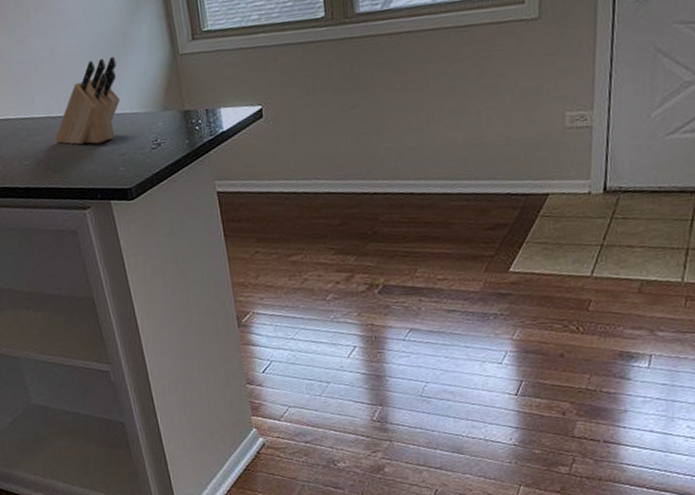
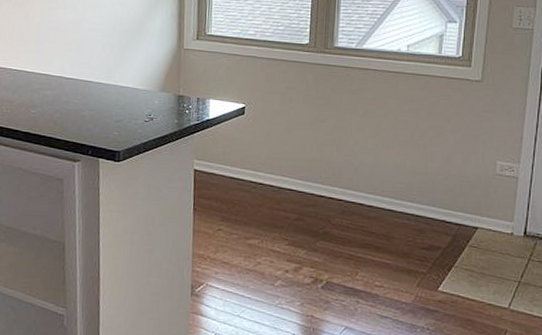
knife block: present [54,56,121,145] -> none [62,38,129,108]

